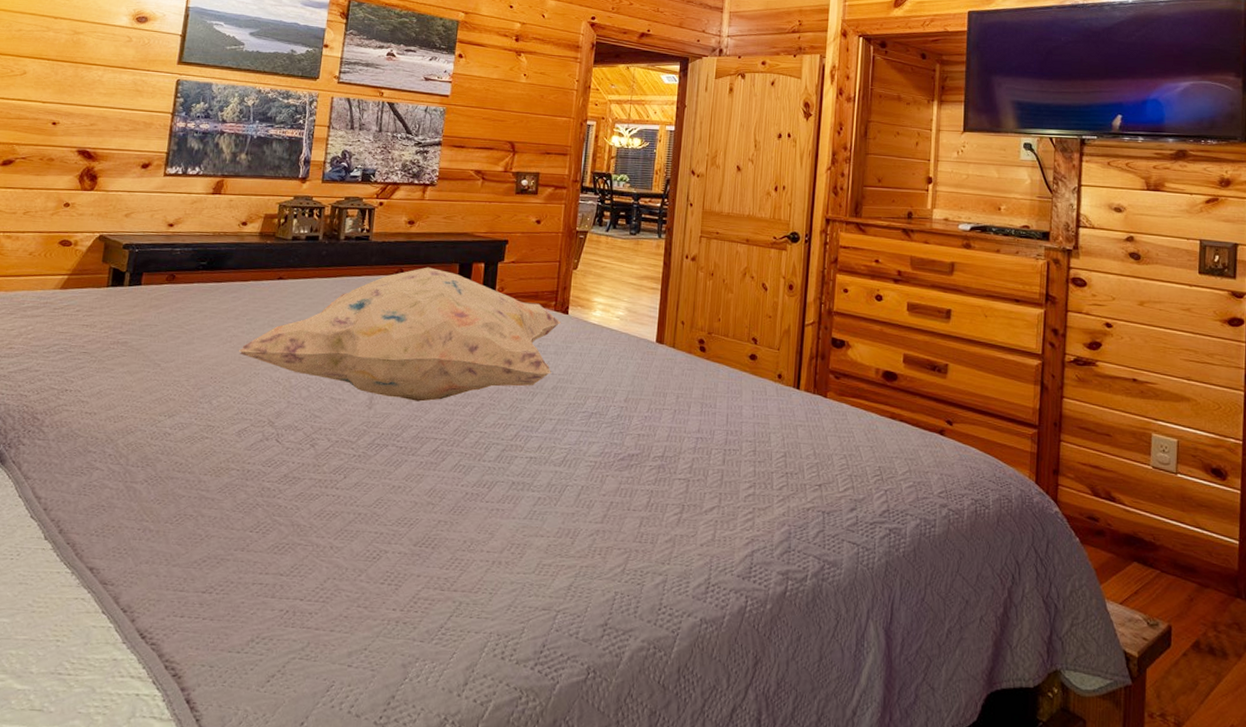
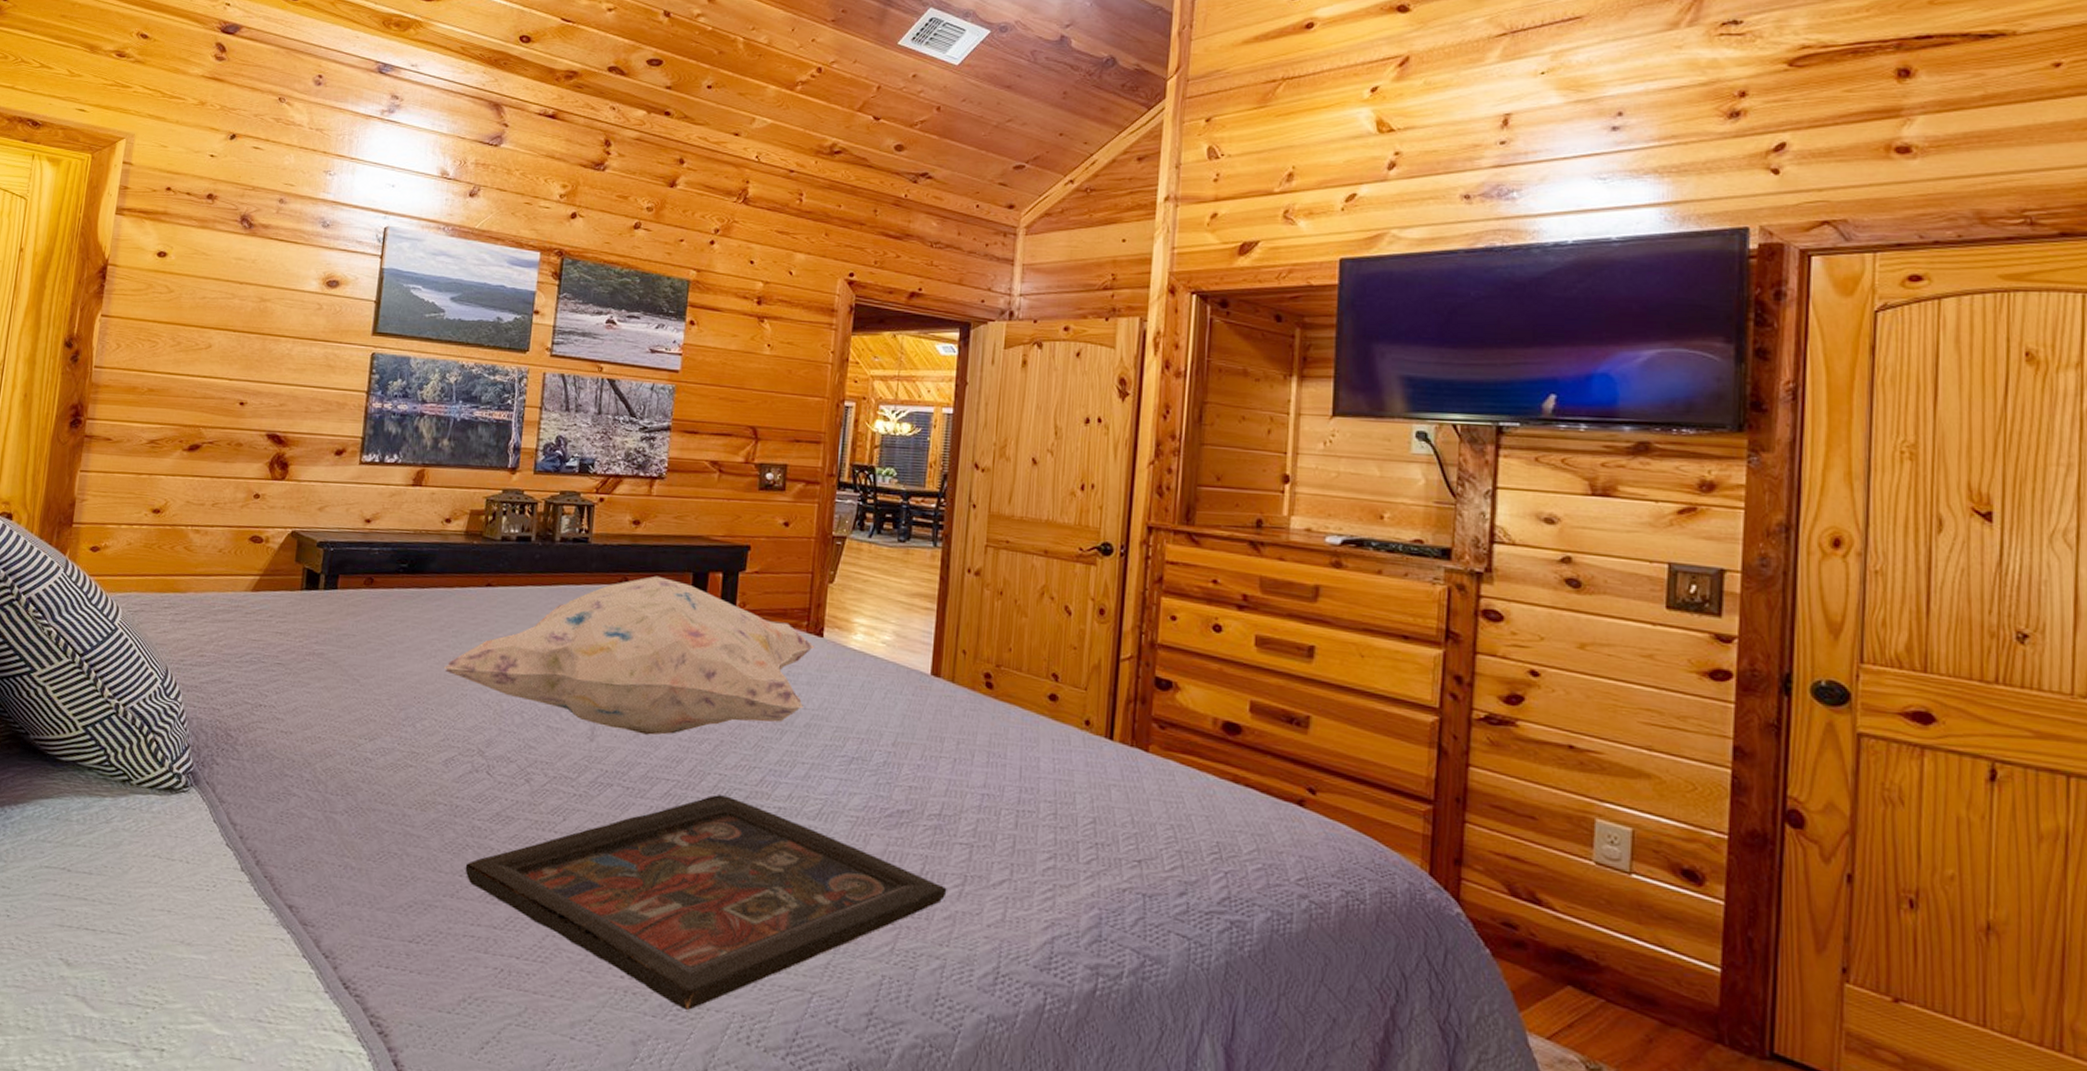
decorative tray: none [255,449,668,633] -> present [465,794,947,1010]

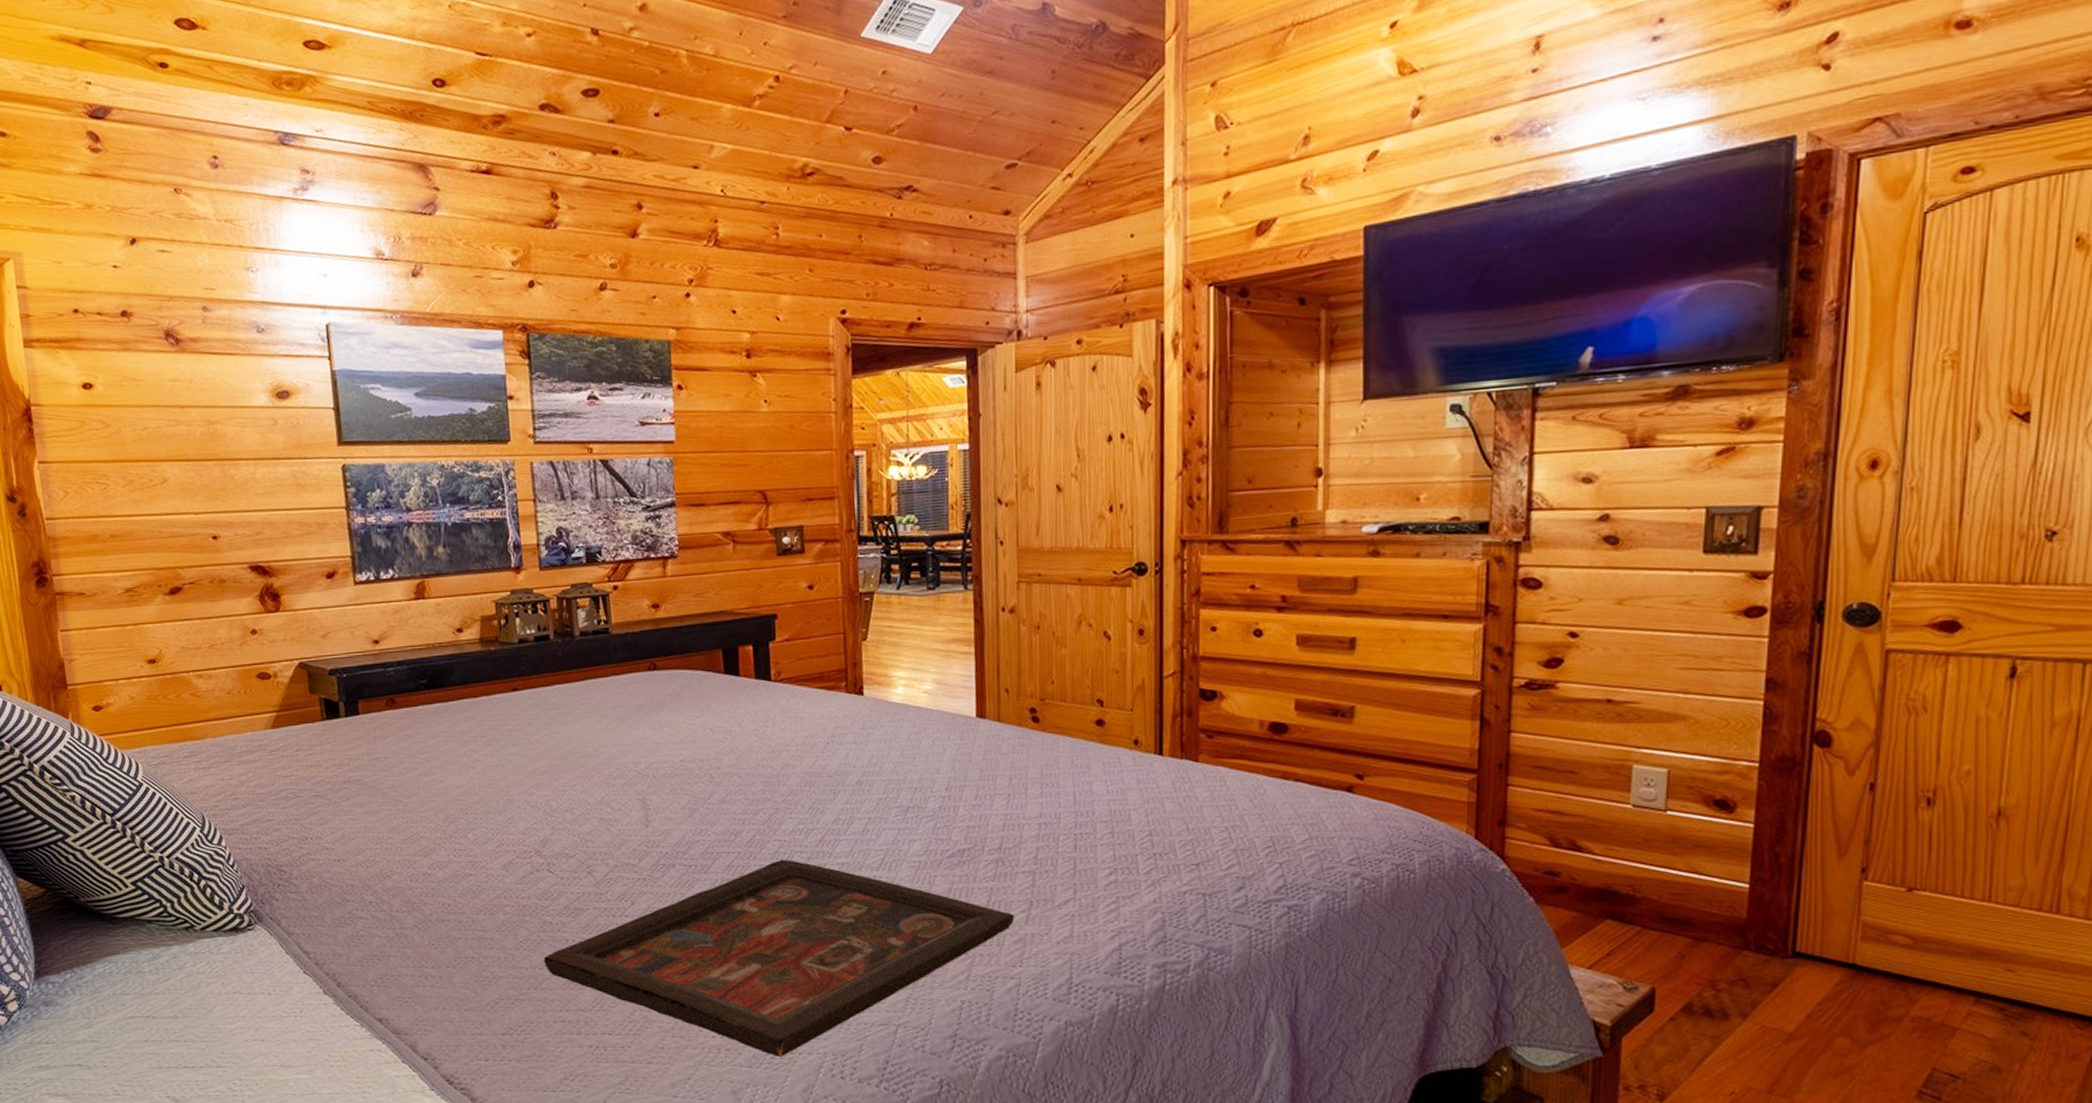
decorative pillow: present [443,575,816,735] -> none [484,657,857,814]

